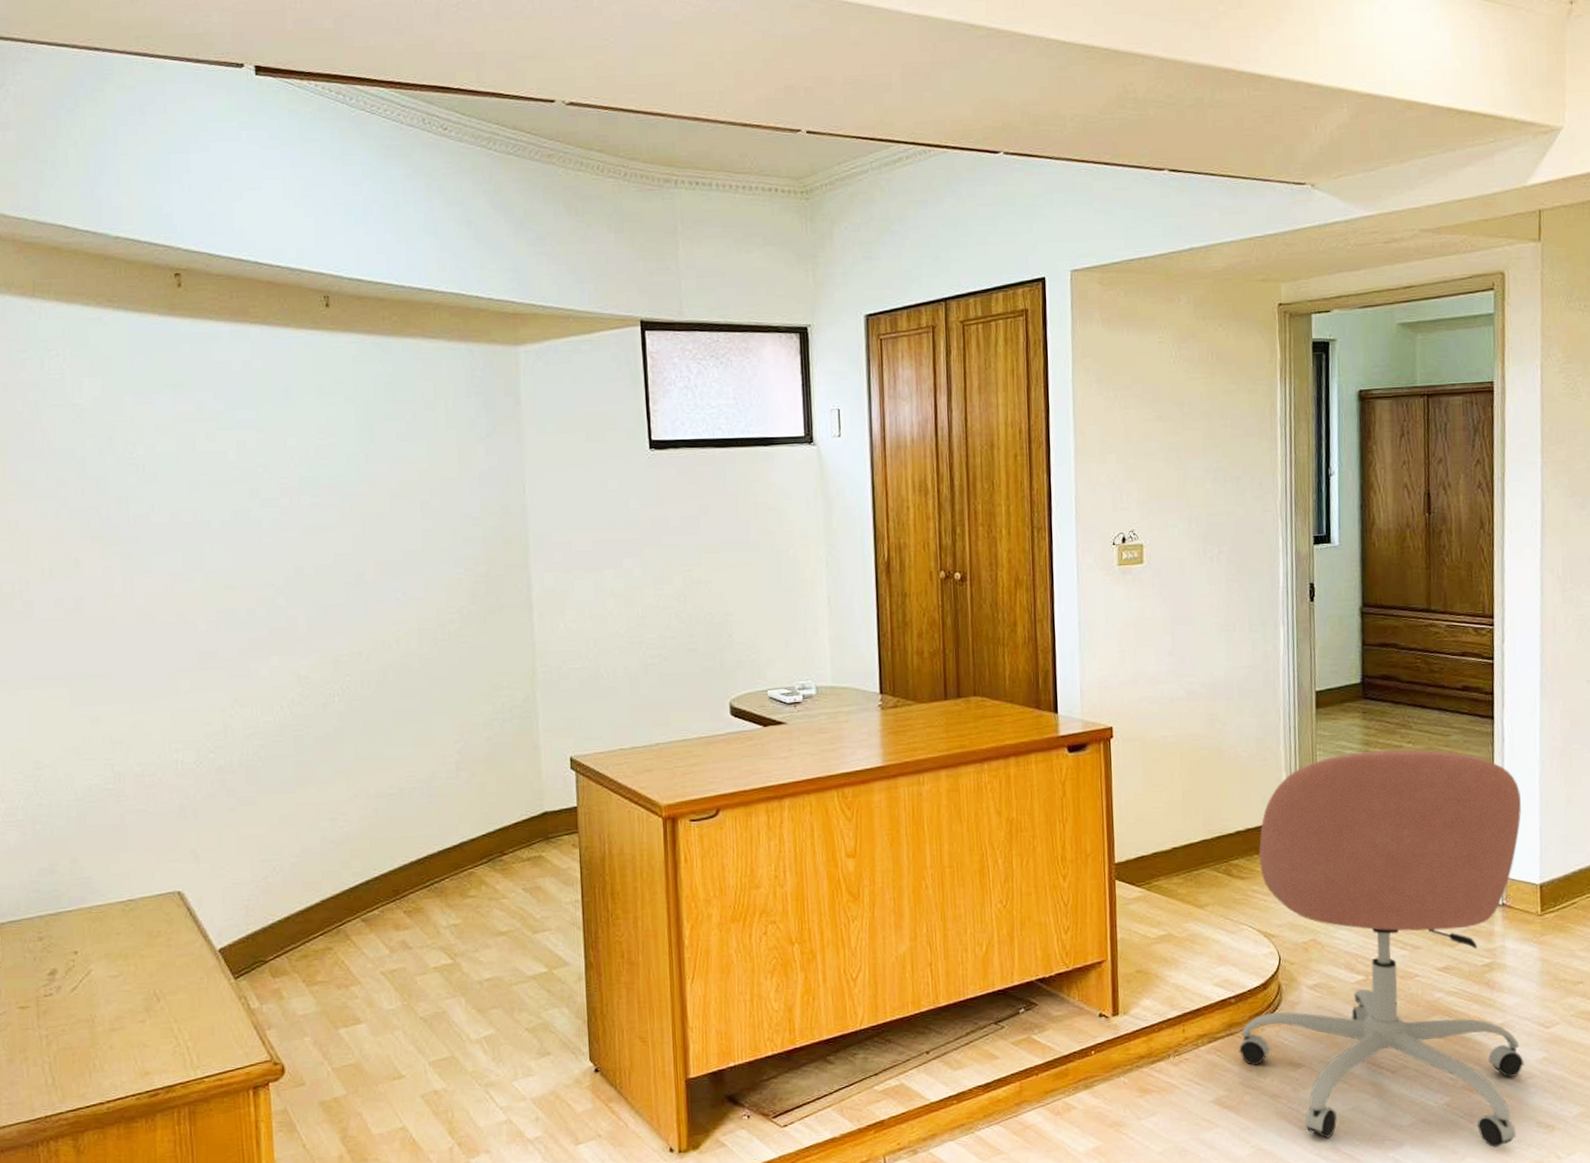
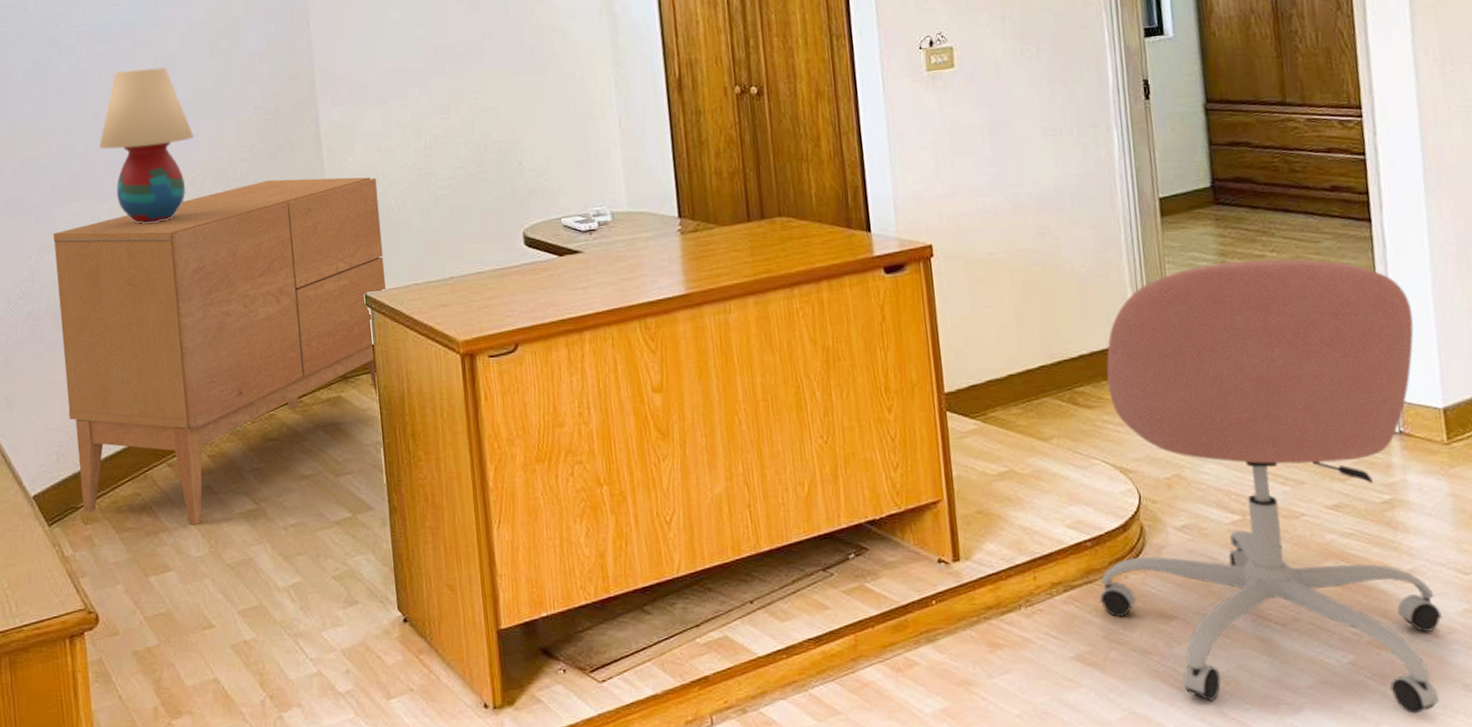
sideboard: none [248,642,592,979] -> present [52,177,387,525]
table lamp: none [301,524,402,681] -> present [99,67,195,224]

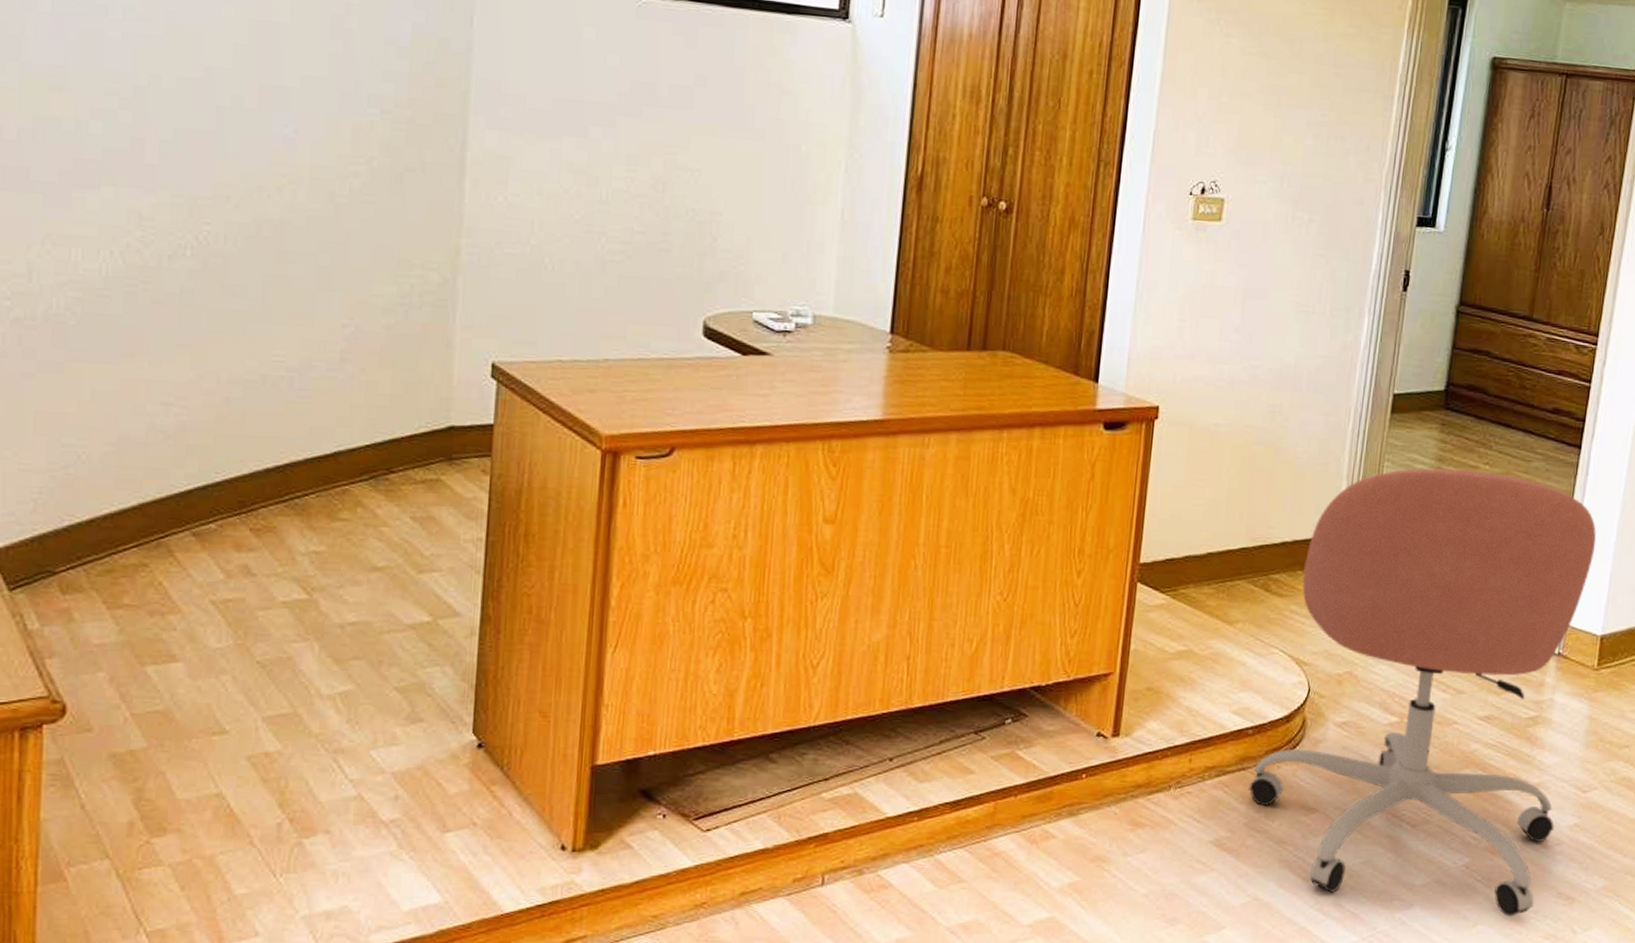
sideboard: present [52,177,387,525] -> none [58,204,530,611]
table lamp: present [99,67,195,224] -> none [153,29,293,233]

